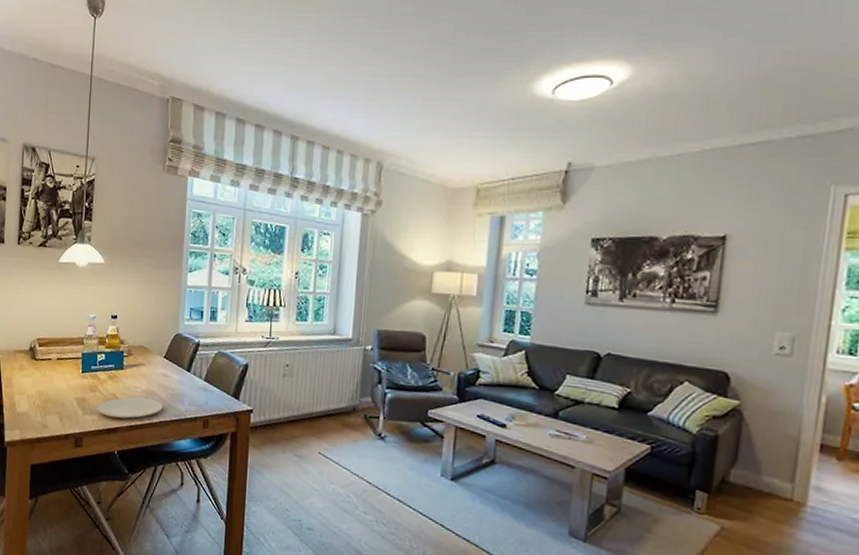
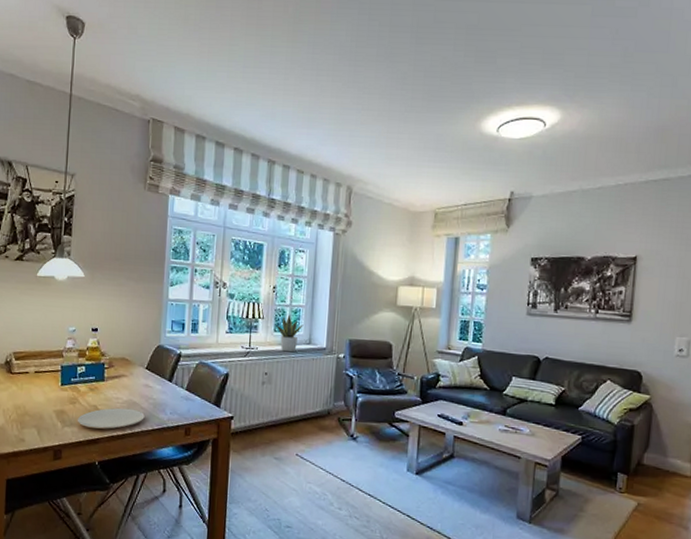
potted plant: none [298,302,328,343] -> present [276,314,304,353]

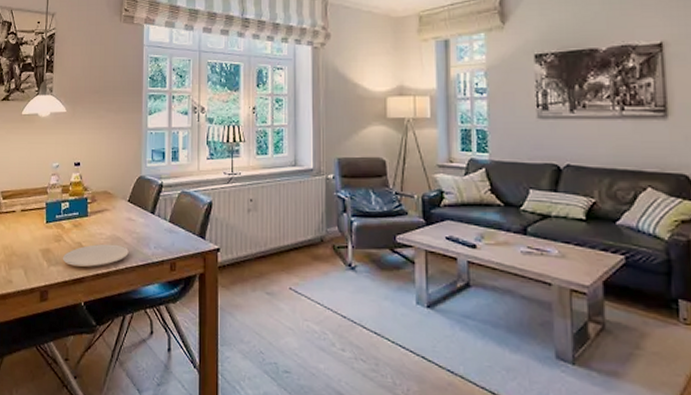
potted plant: present [276,314,304,353] -> none [258,135,287,176]

